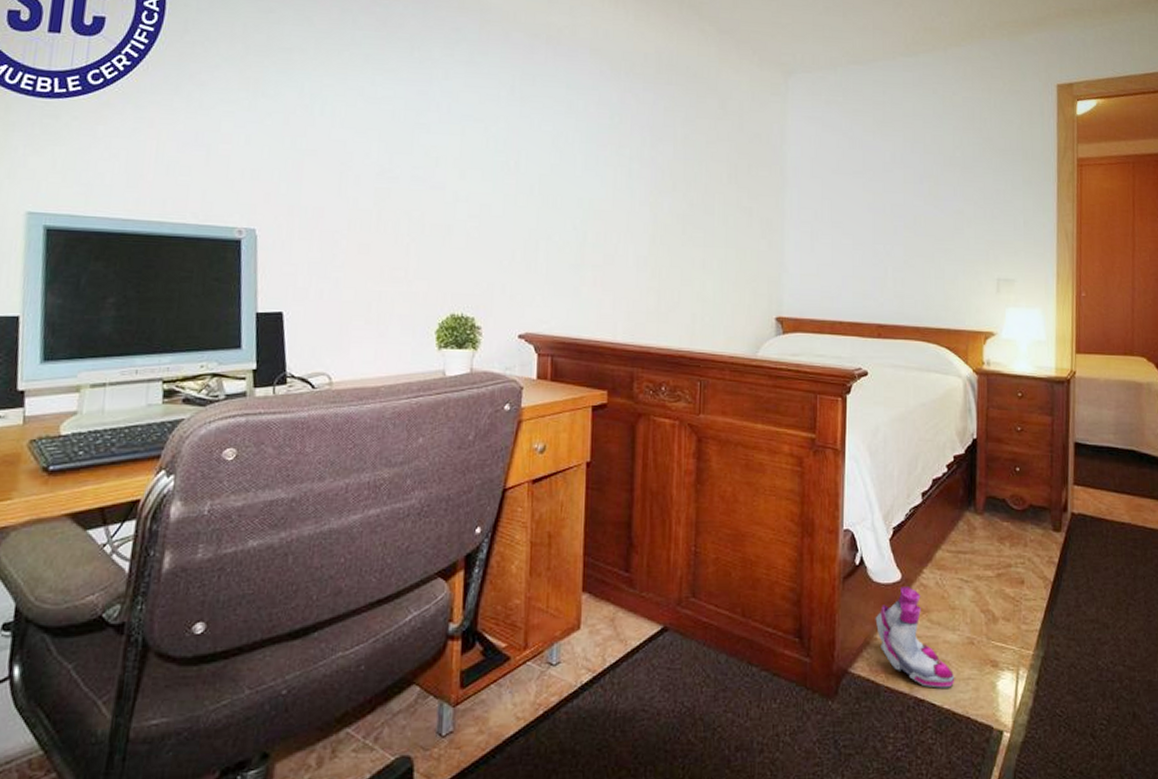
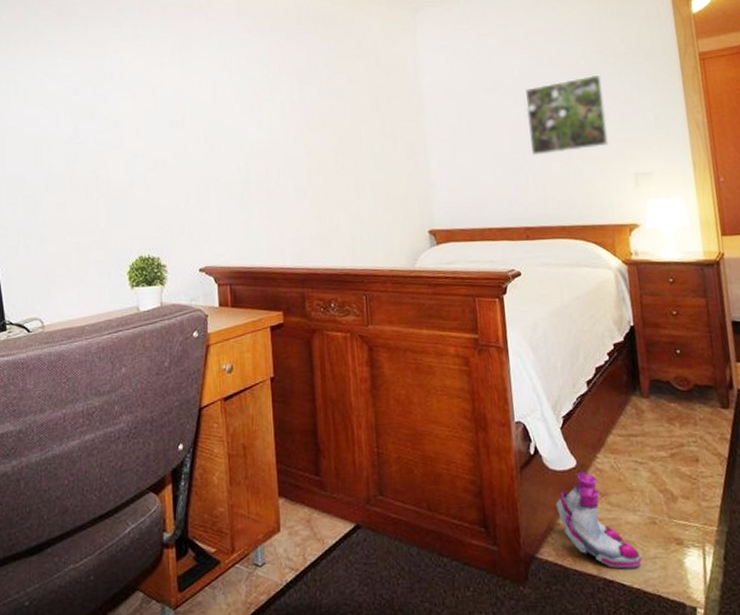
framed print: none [893,168,977,249] -> present [524,74,610,156]

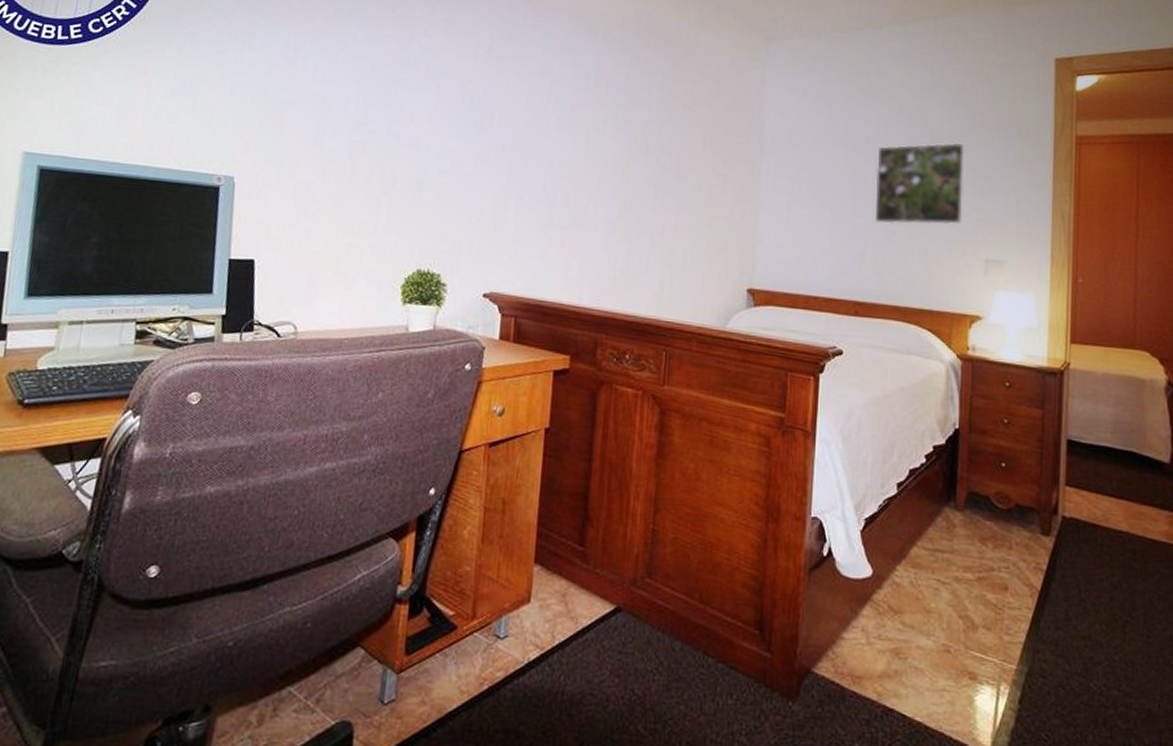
boots: present [555,472,642,569] -> none [842,584,928,699]

